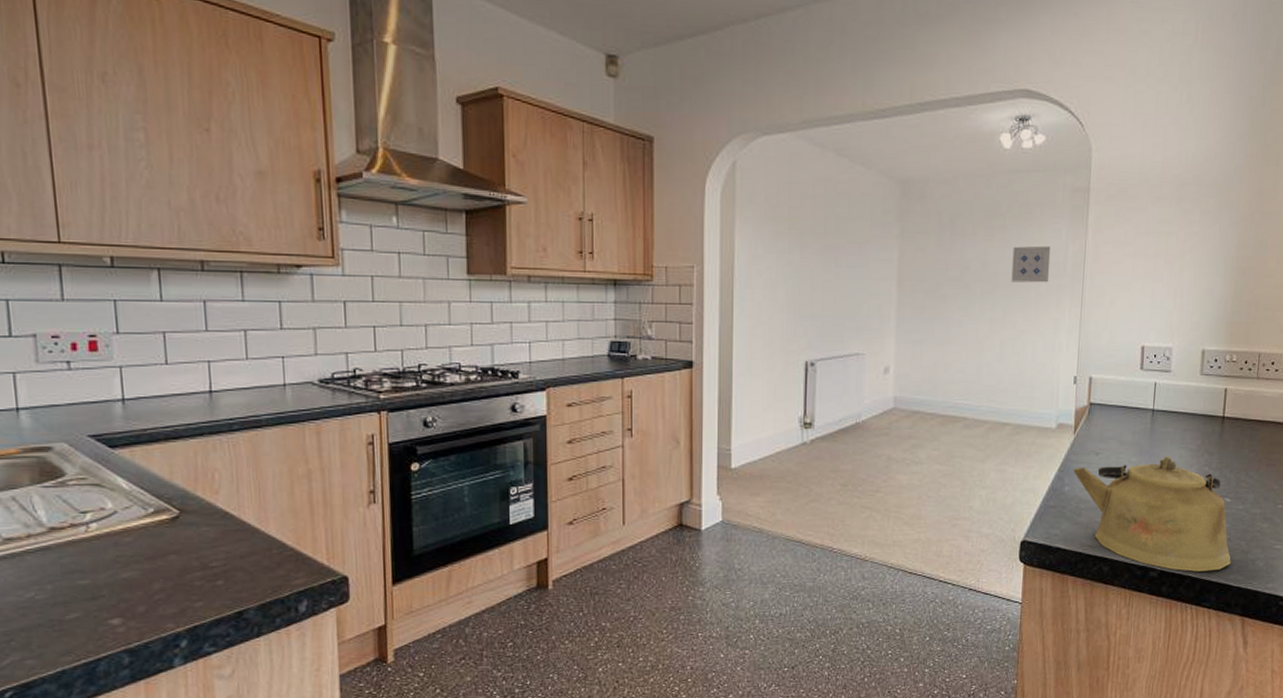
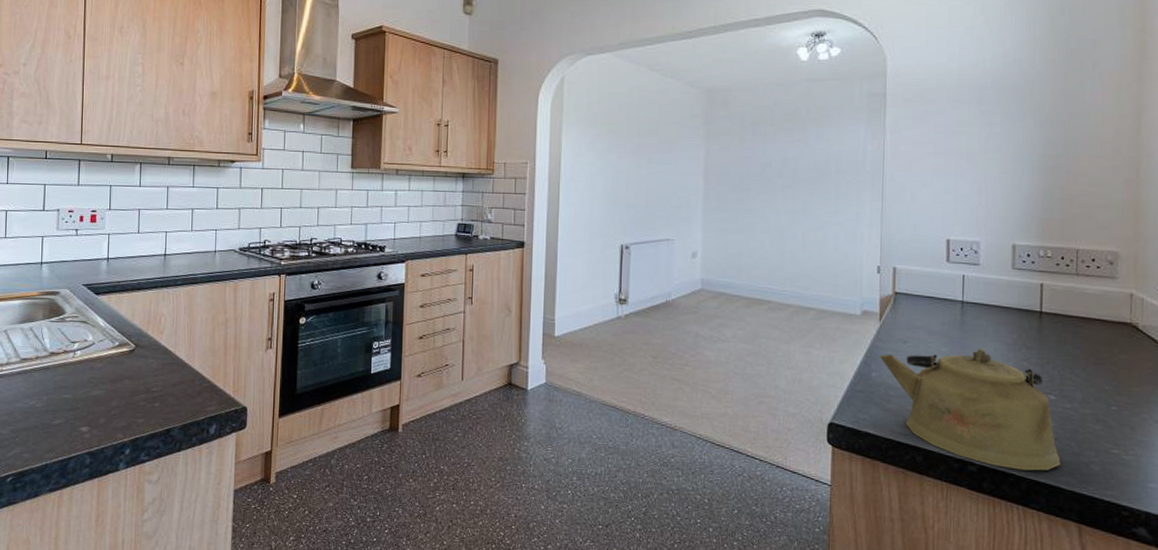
wall art: present [1011,245,1051,283] -> none [811,145,850,179]

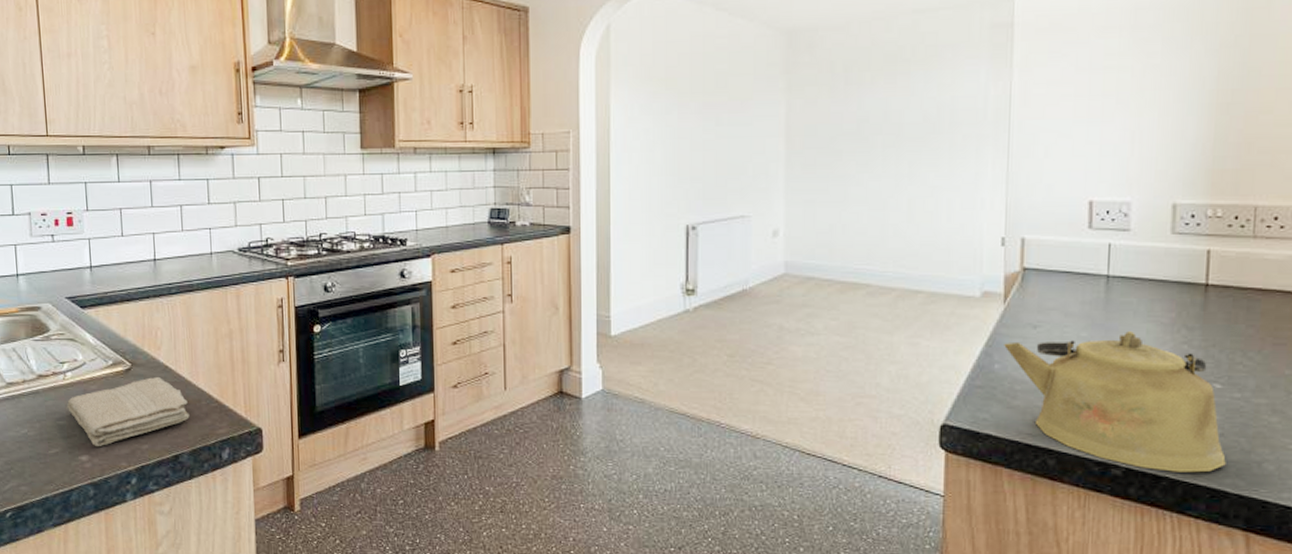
washcloth: none [73,357,184,420] -> present [66,376,190,447]

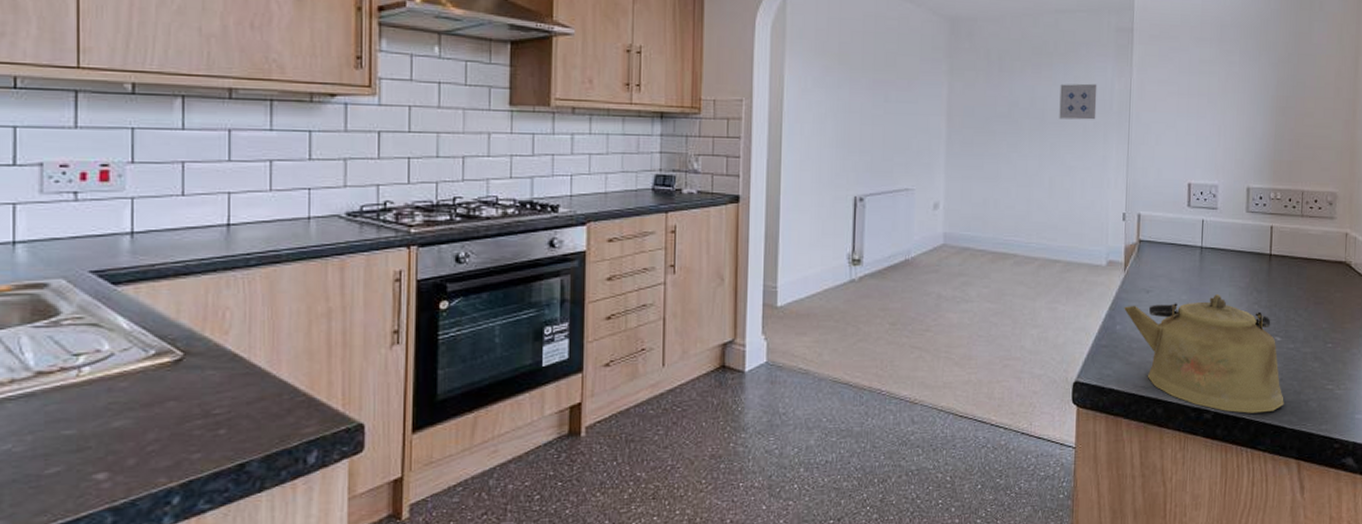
washcloth: present [66,376,190,447] -> none [78,367,265,461]
wall art: none [919,90,967,133] -> present [1059,83,1097,120]

